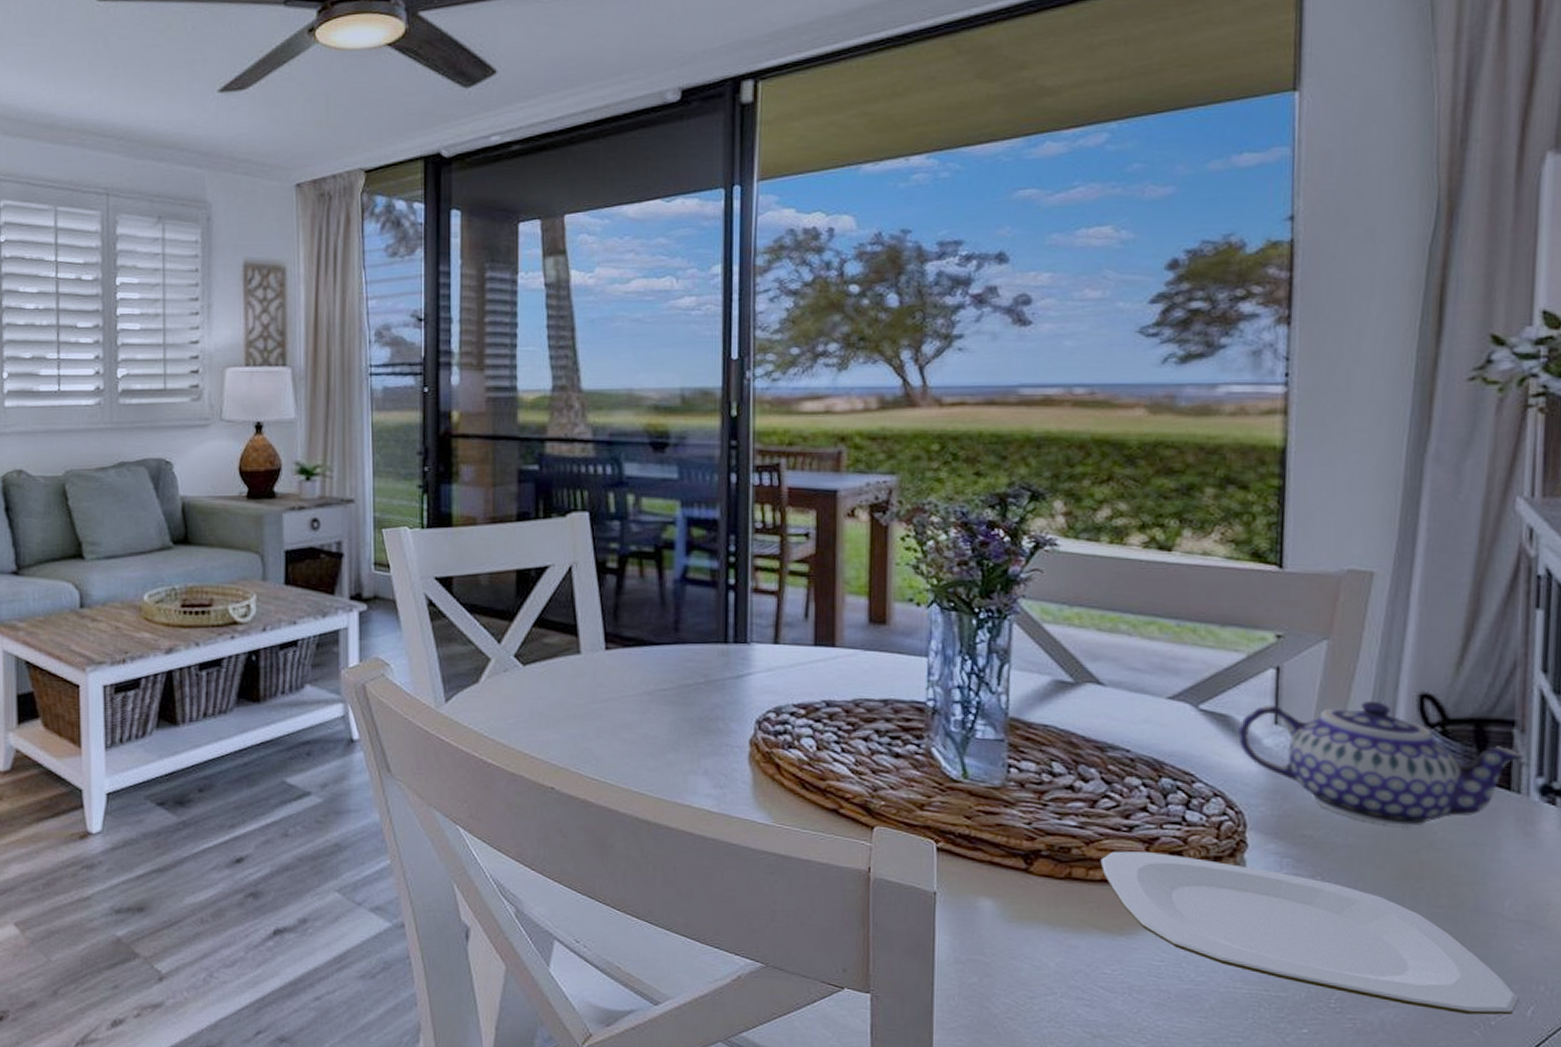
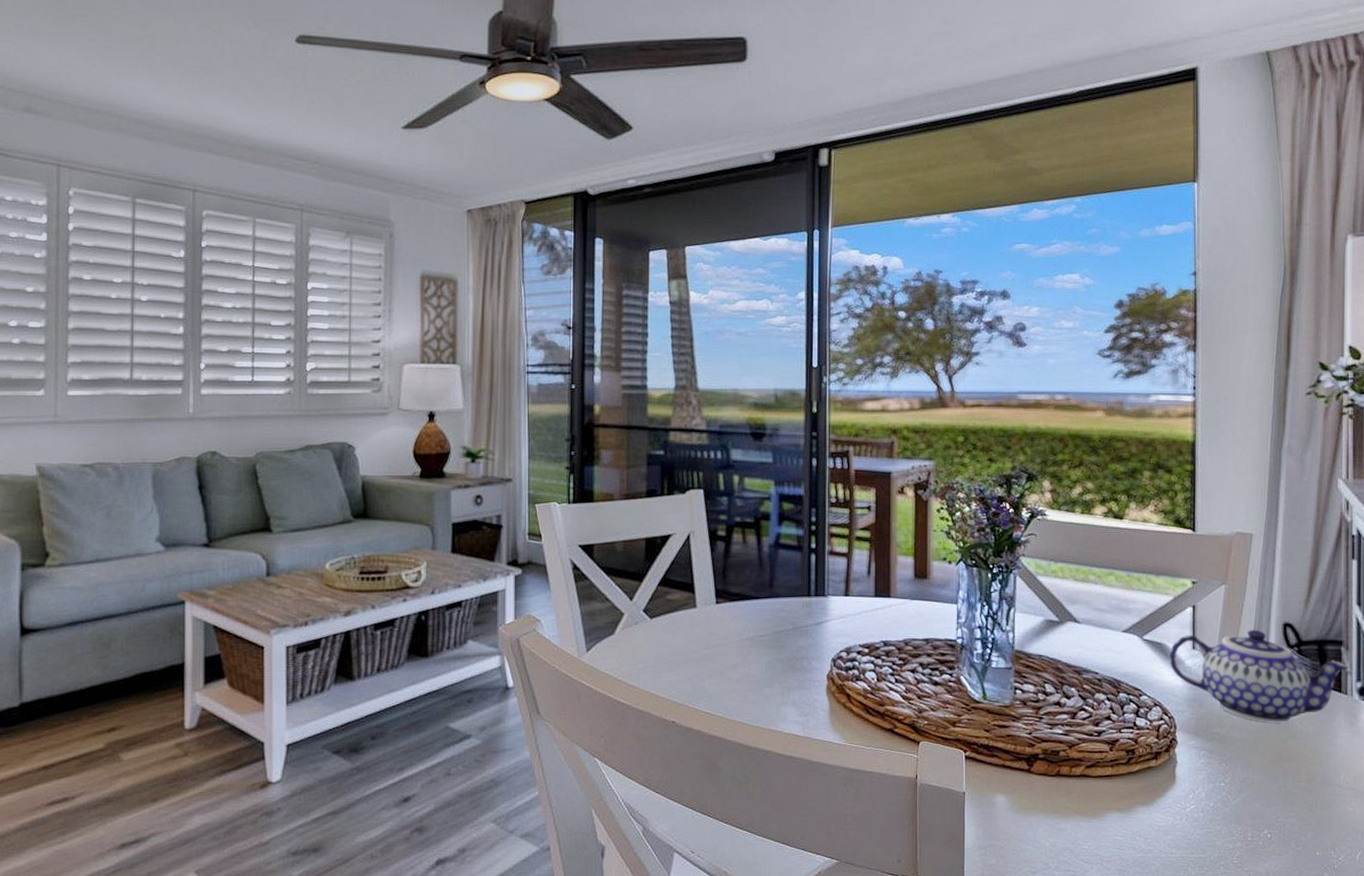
plate: present [1100,851,1519,1015] -> none [1079,750,1351,861]

